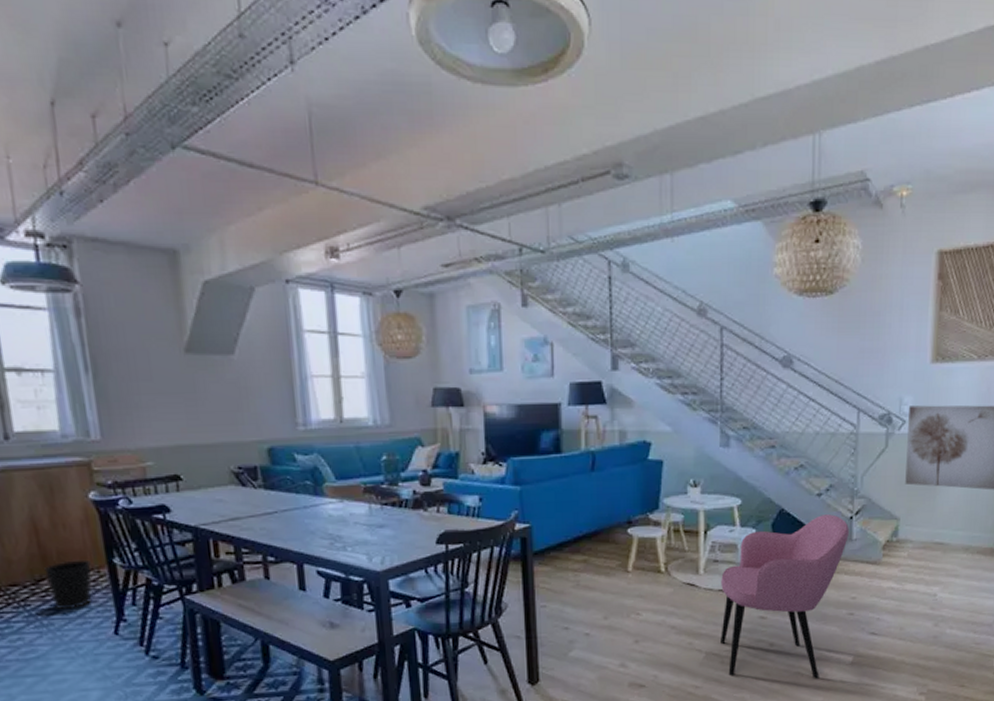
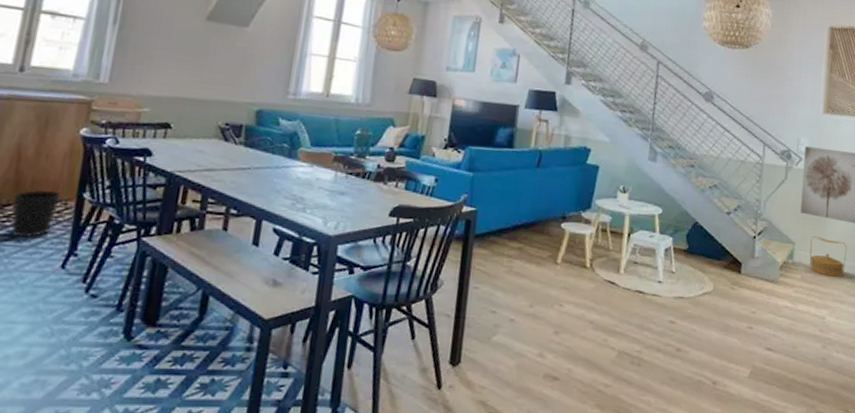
armchair: present [721,514,849,679] -> none [633,231,752,389]
basket: none [917,507,963,551] -> present [809,235,848,278]

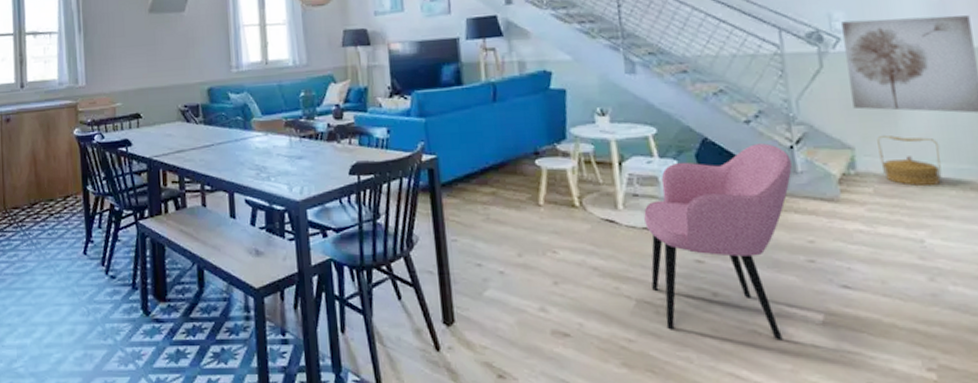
wastebasket: present [10,189,61,238] -> none [38,186,71,231]
armchair: none [633,231,752,389] -> present [644,143,792,341]

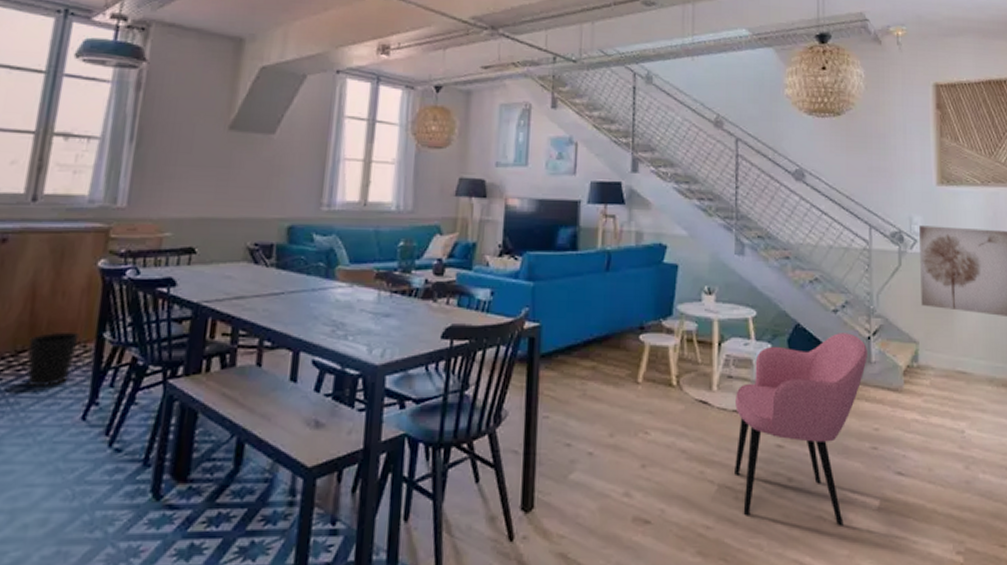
wastebasket: none [38,186,71,231] -> present [26,331,80,387]
basket: present [877,134,942,187] -> none [937,331,983,382]

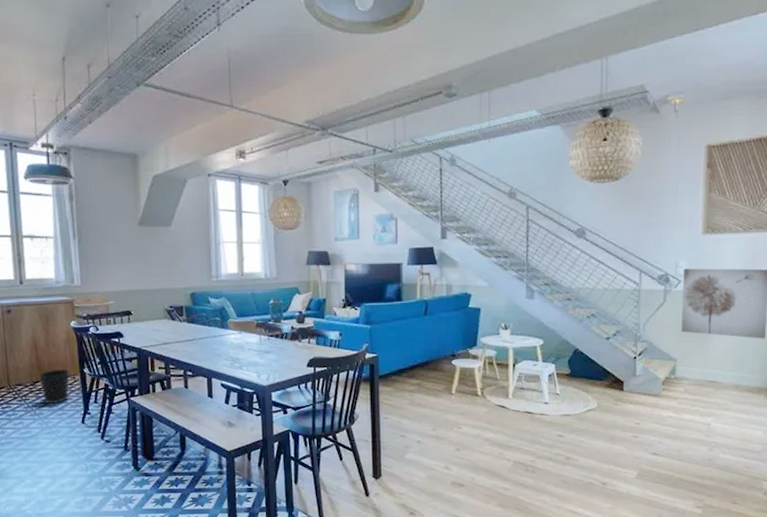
armchair: present [735,333,867,526] -> none [526,355,633,489]

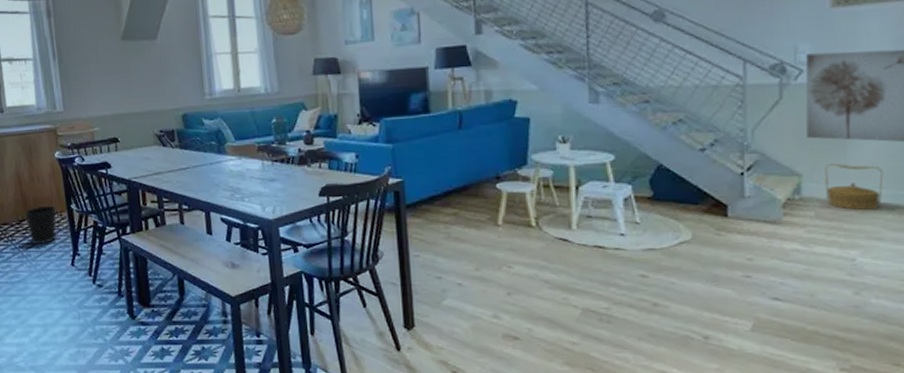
basket: none [692,351,732,388] -> present [825,163,884,211]

